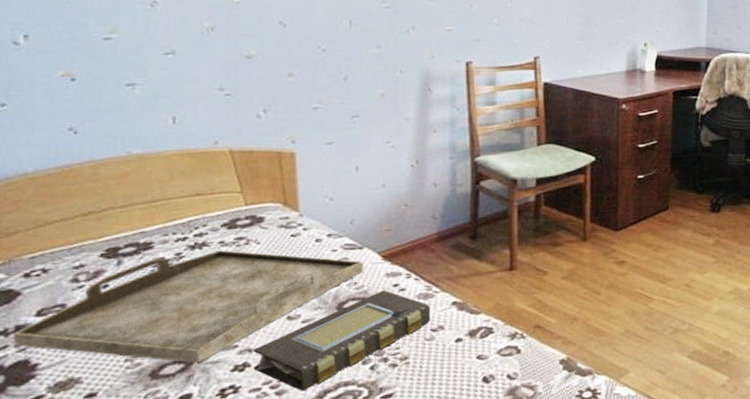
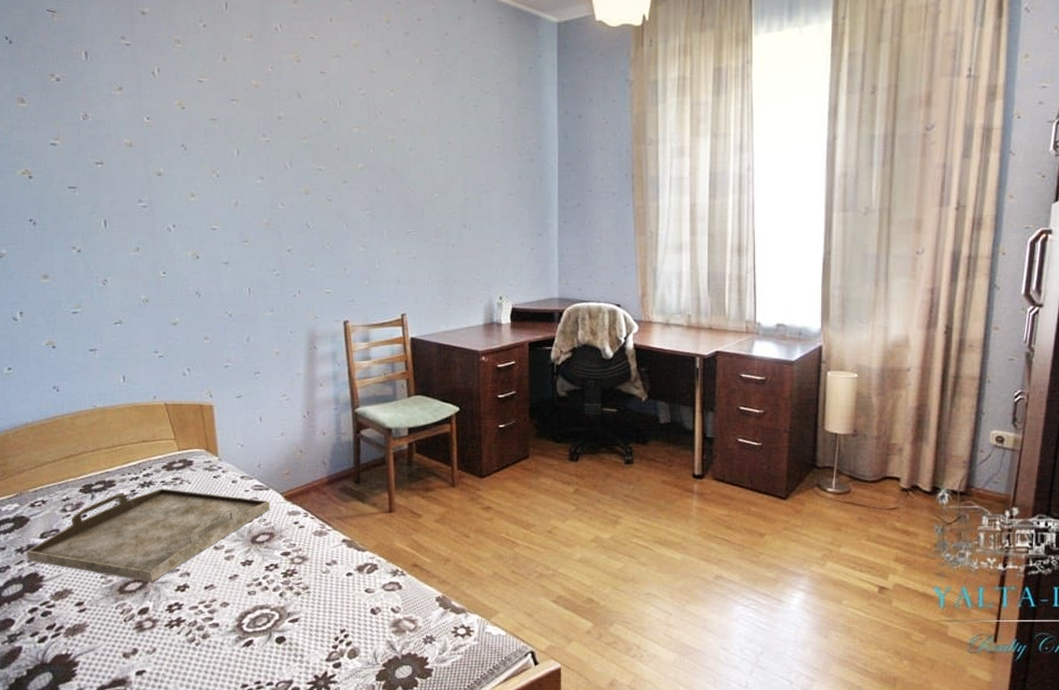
book: present [253,290,431,391] -> none [191,527,326,611]

